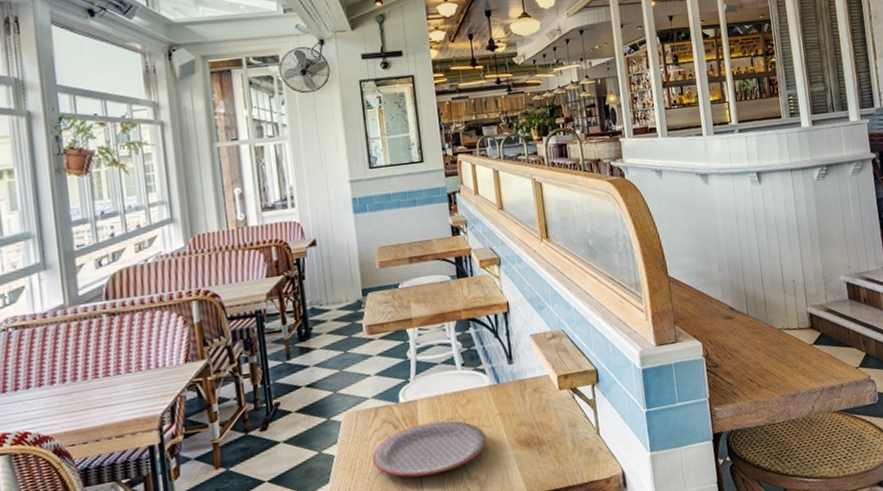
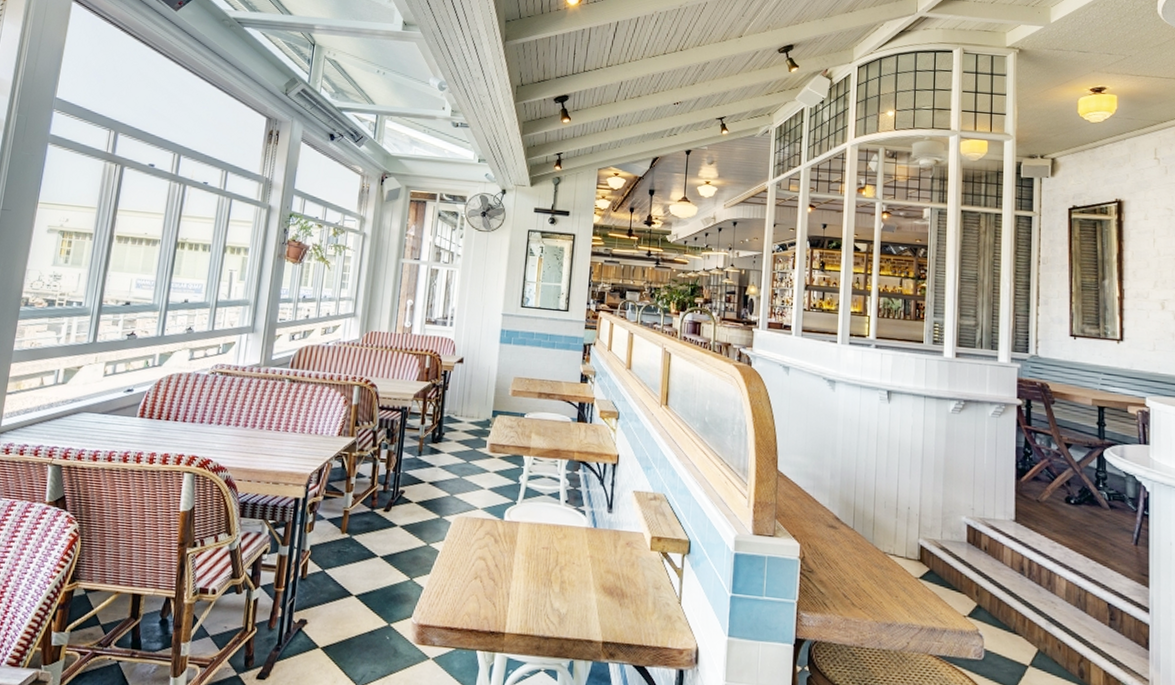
plate: present [372,420,487,478] -> none [470,544,574,596]

